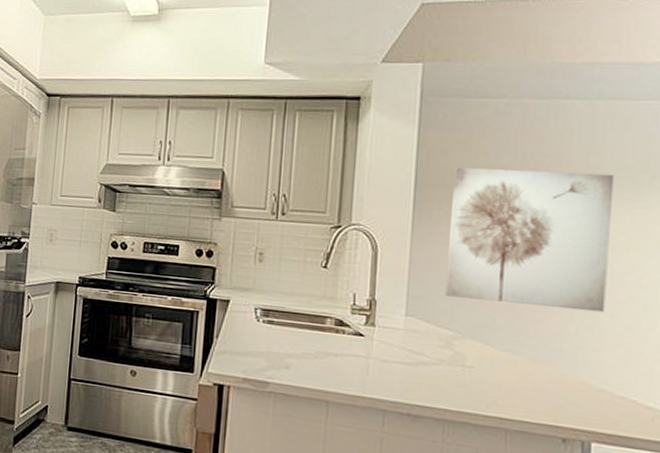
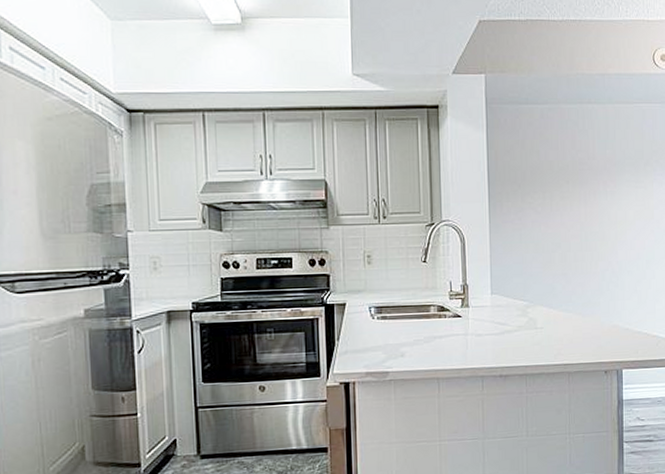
wall art: present [444,167,615,313] -> none [516,163,624,273]

